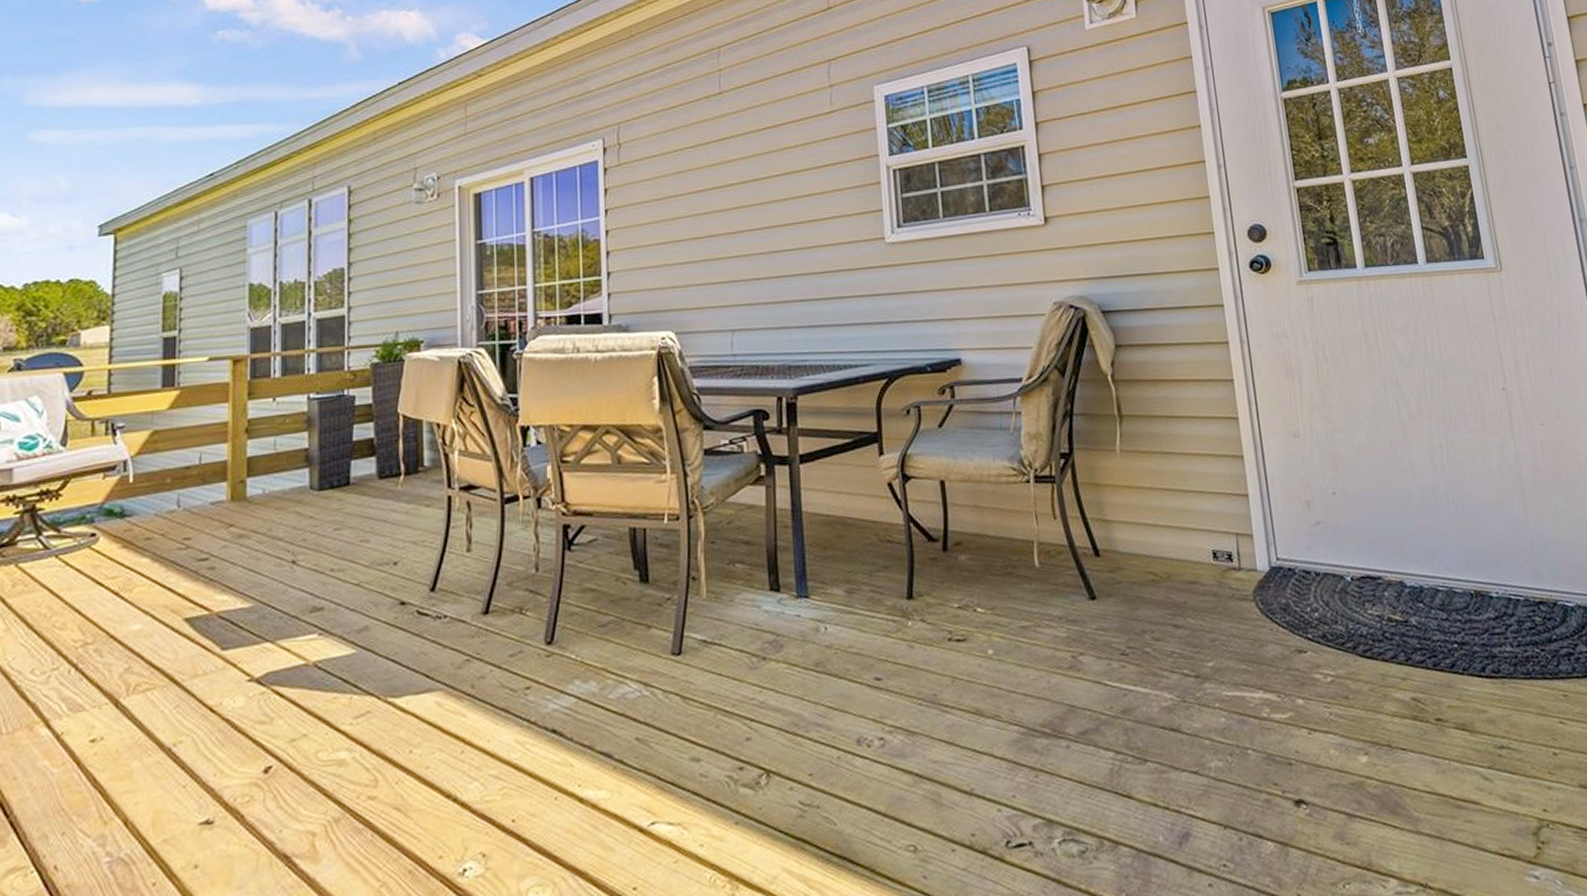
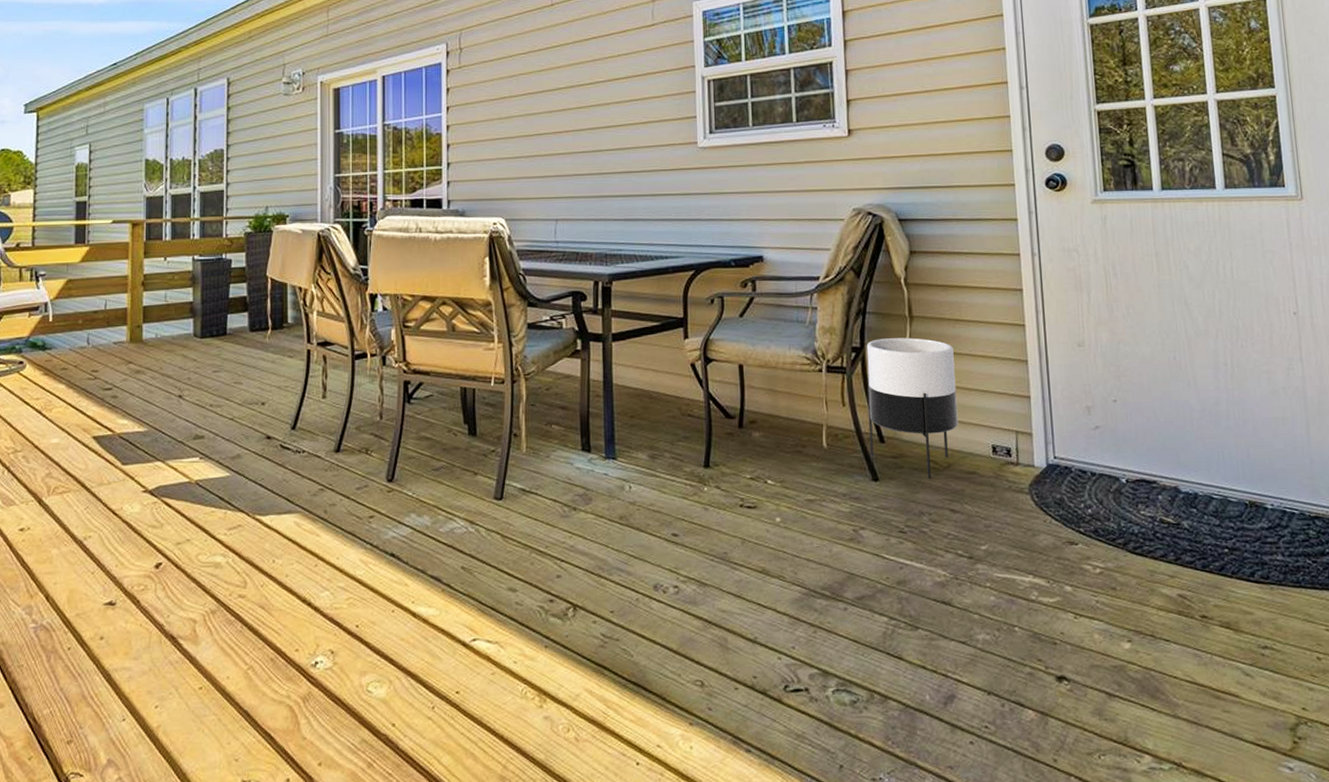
planter: none [1075,439,1176,594] -> present [866,337,959,480]

